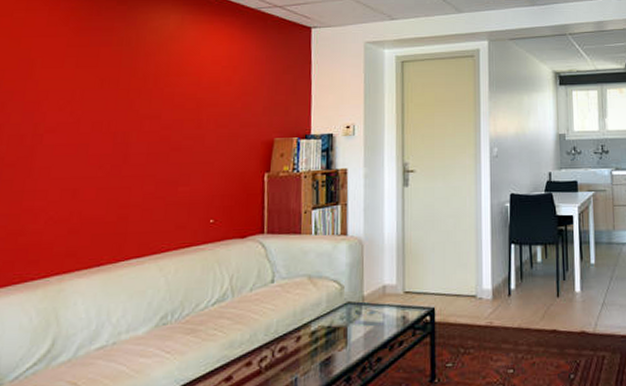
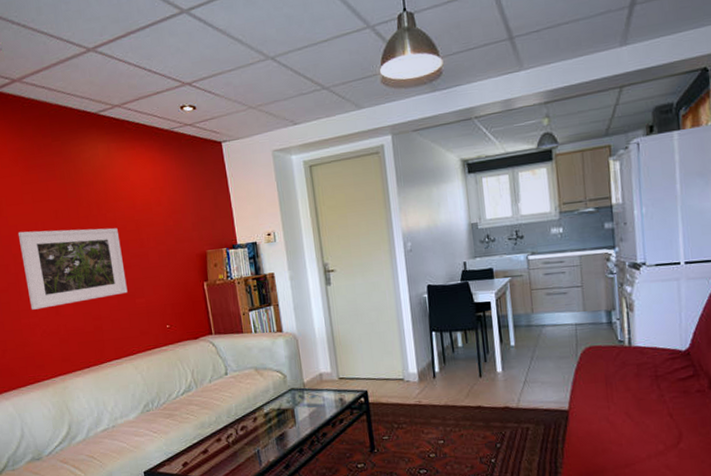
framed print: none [40,98,174,191] -> present [18,228,128,310]

